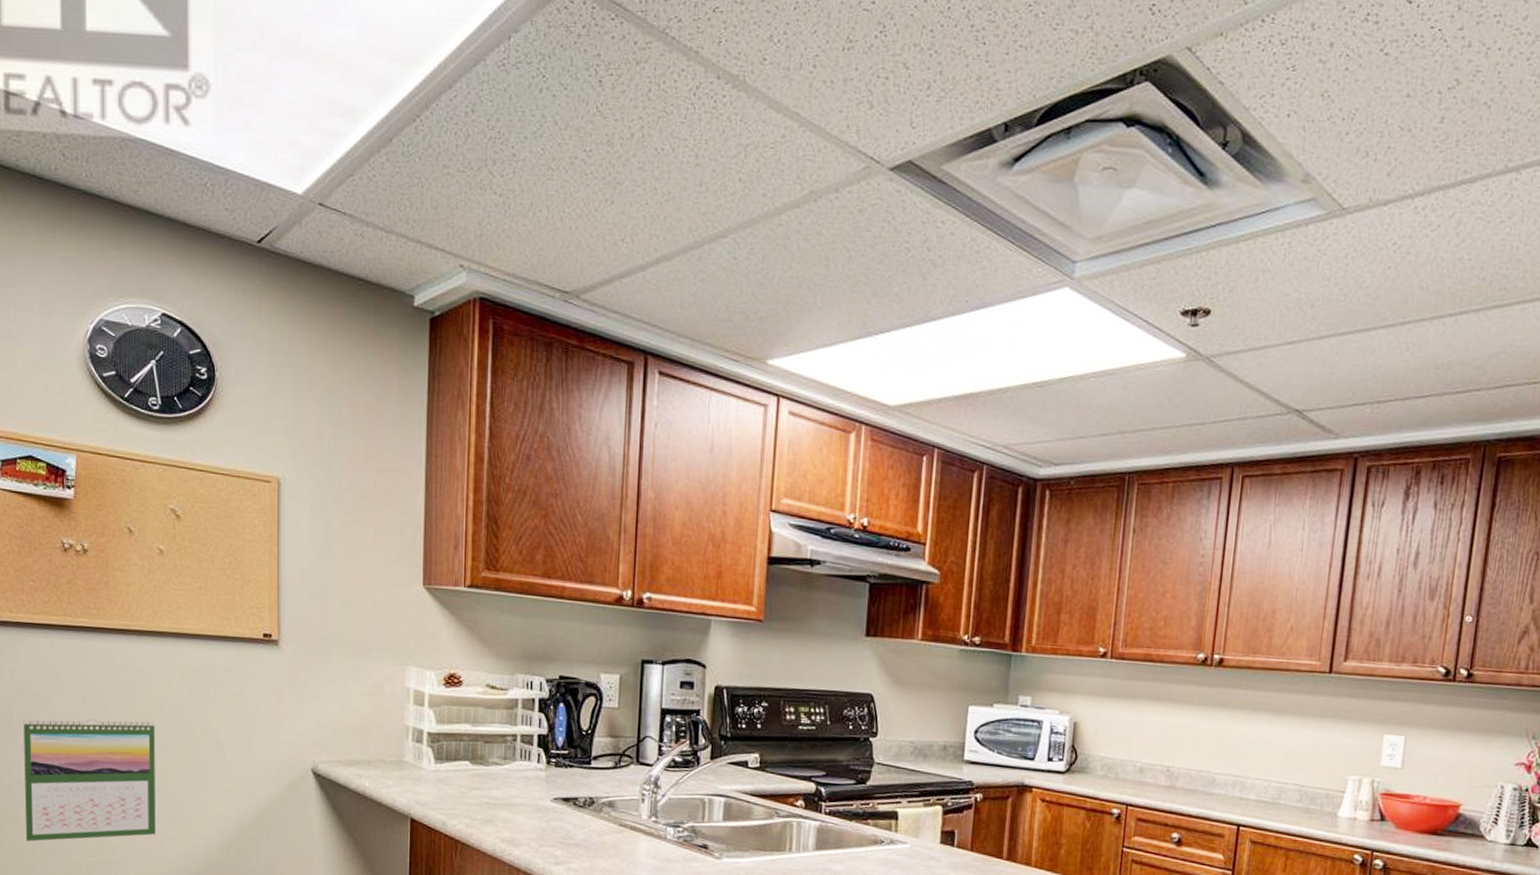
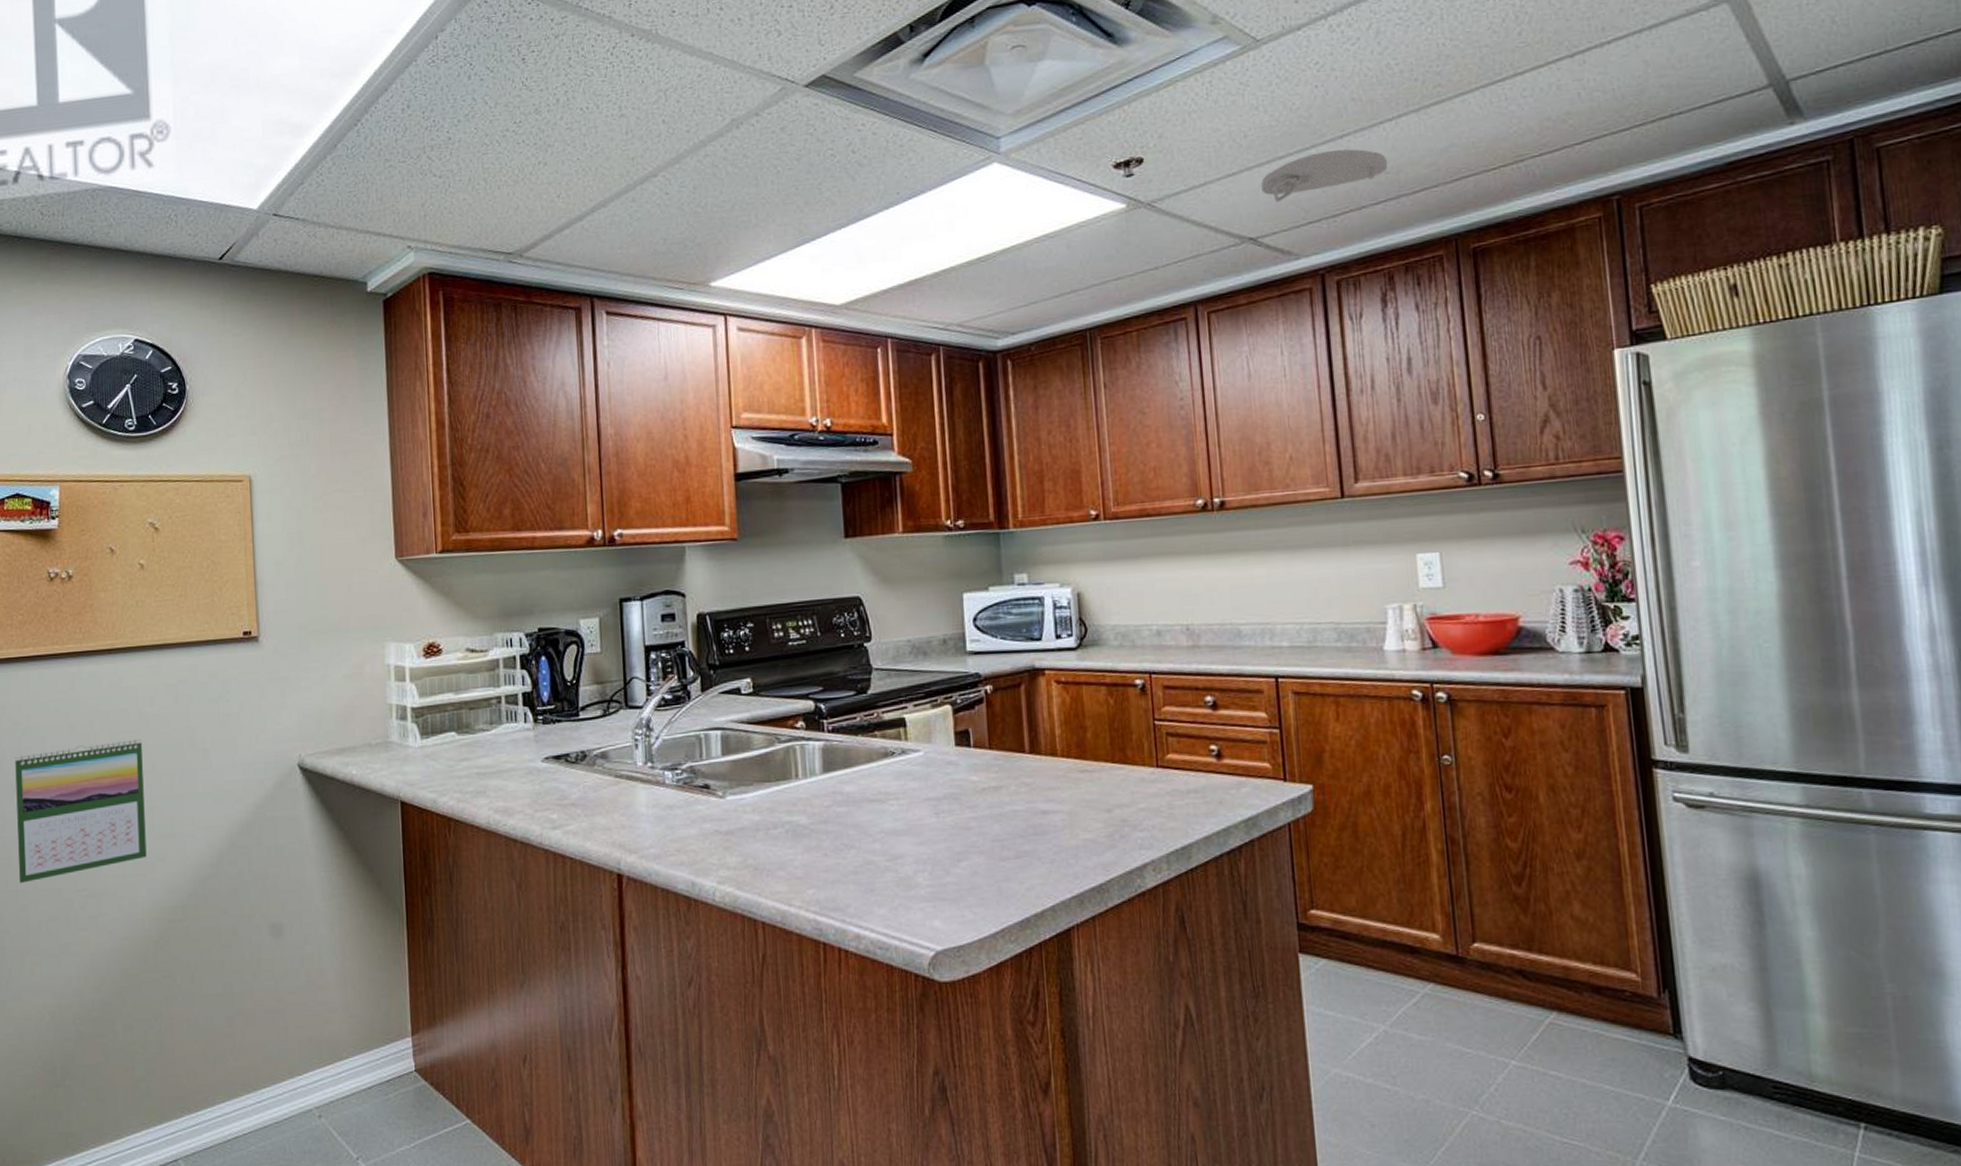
smoke detector: none [1317,335,1440,379] -> present [1261,149,1389,202]

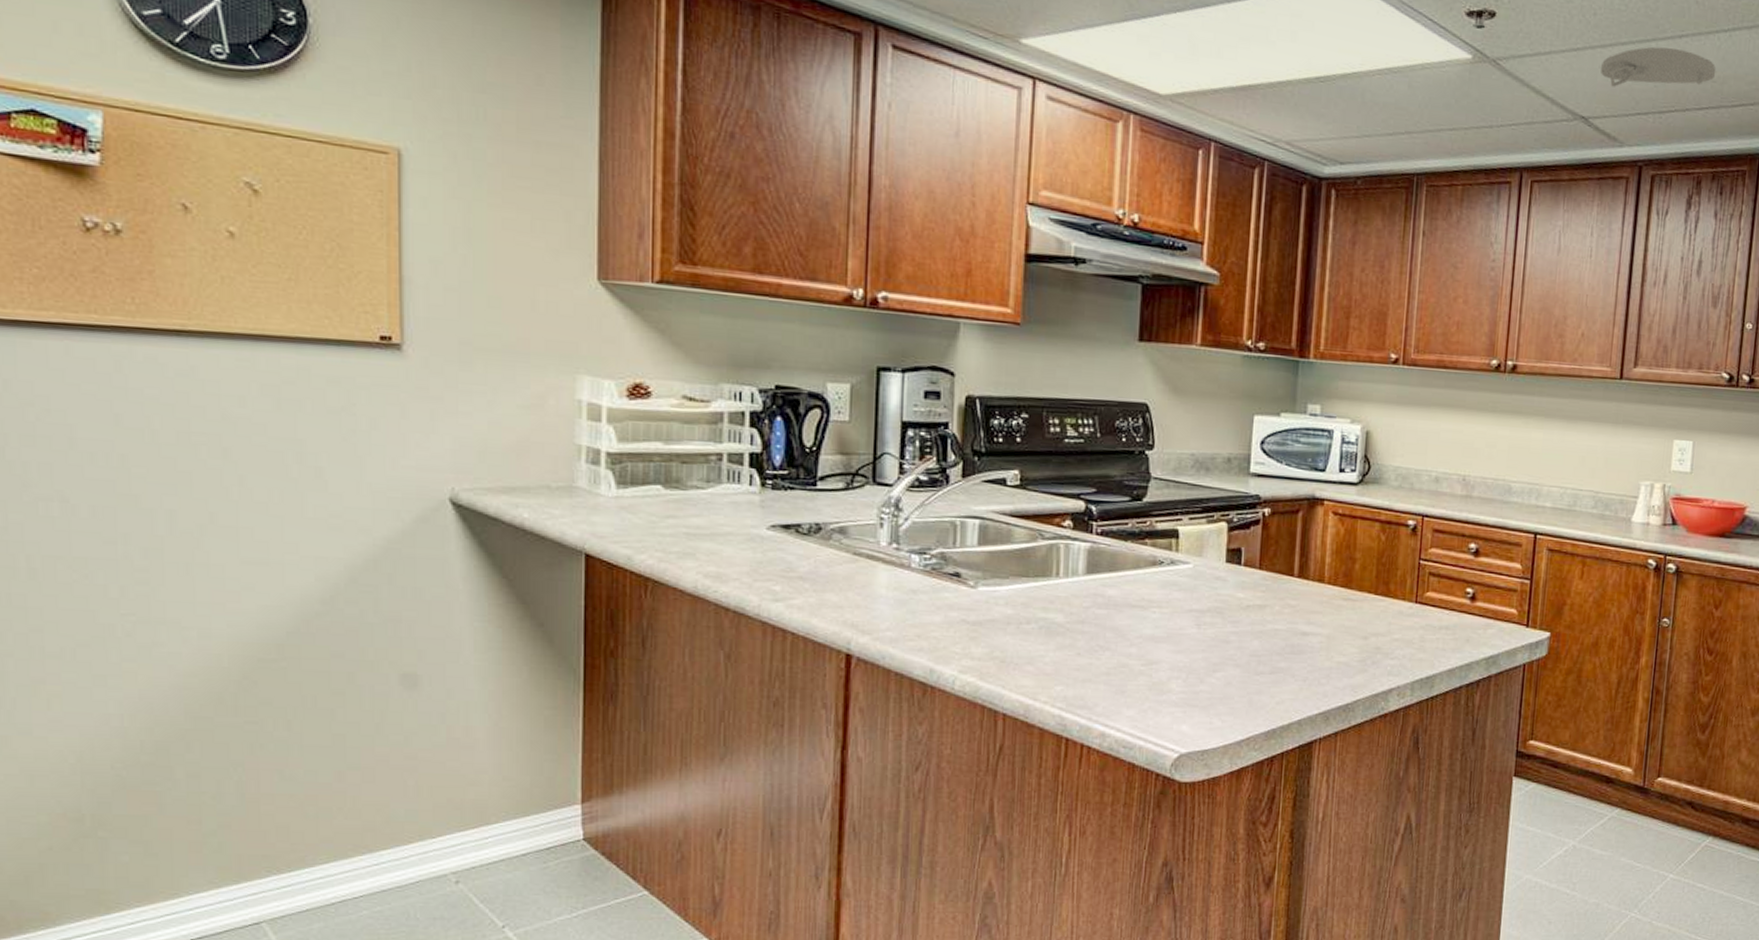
calendar: present [15,739,147,883] -> none [25,442,227,599]

